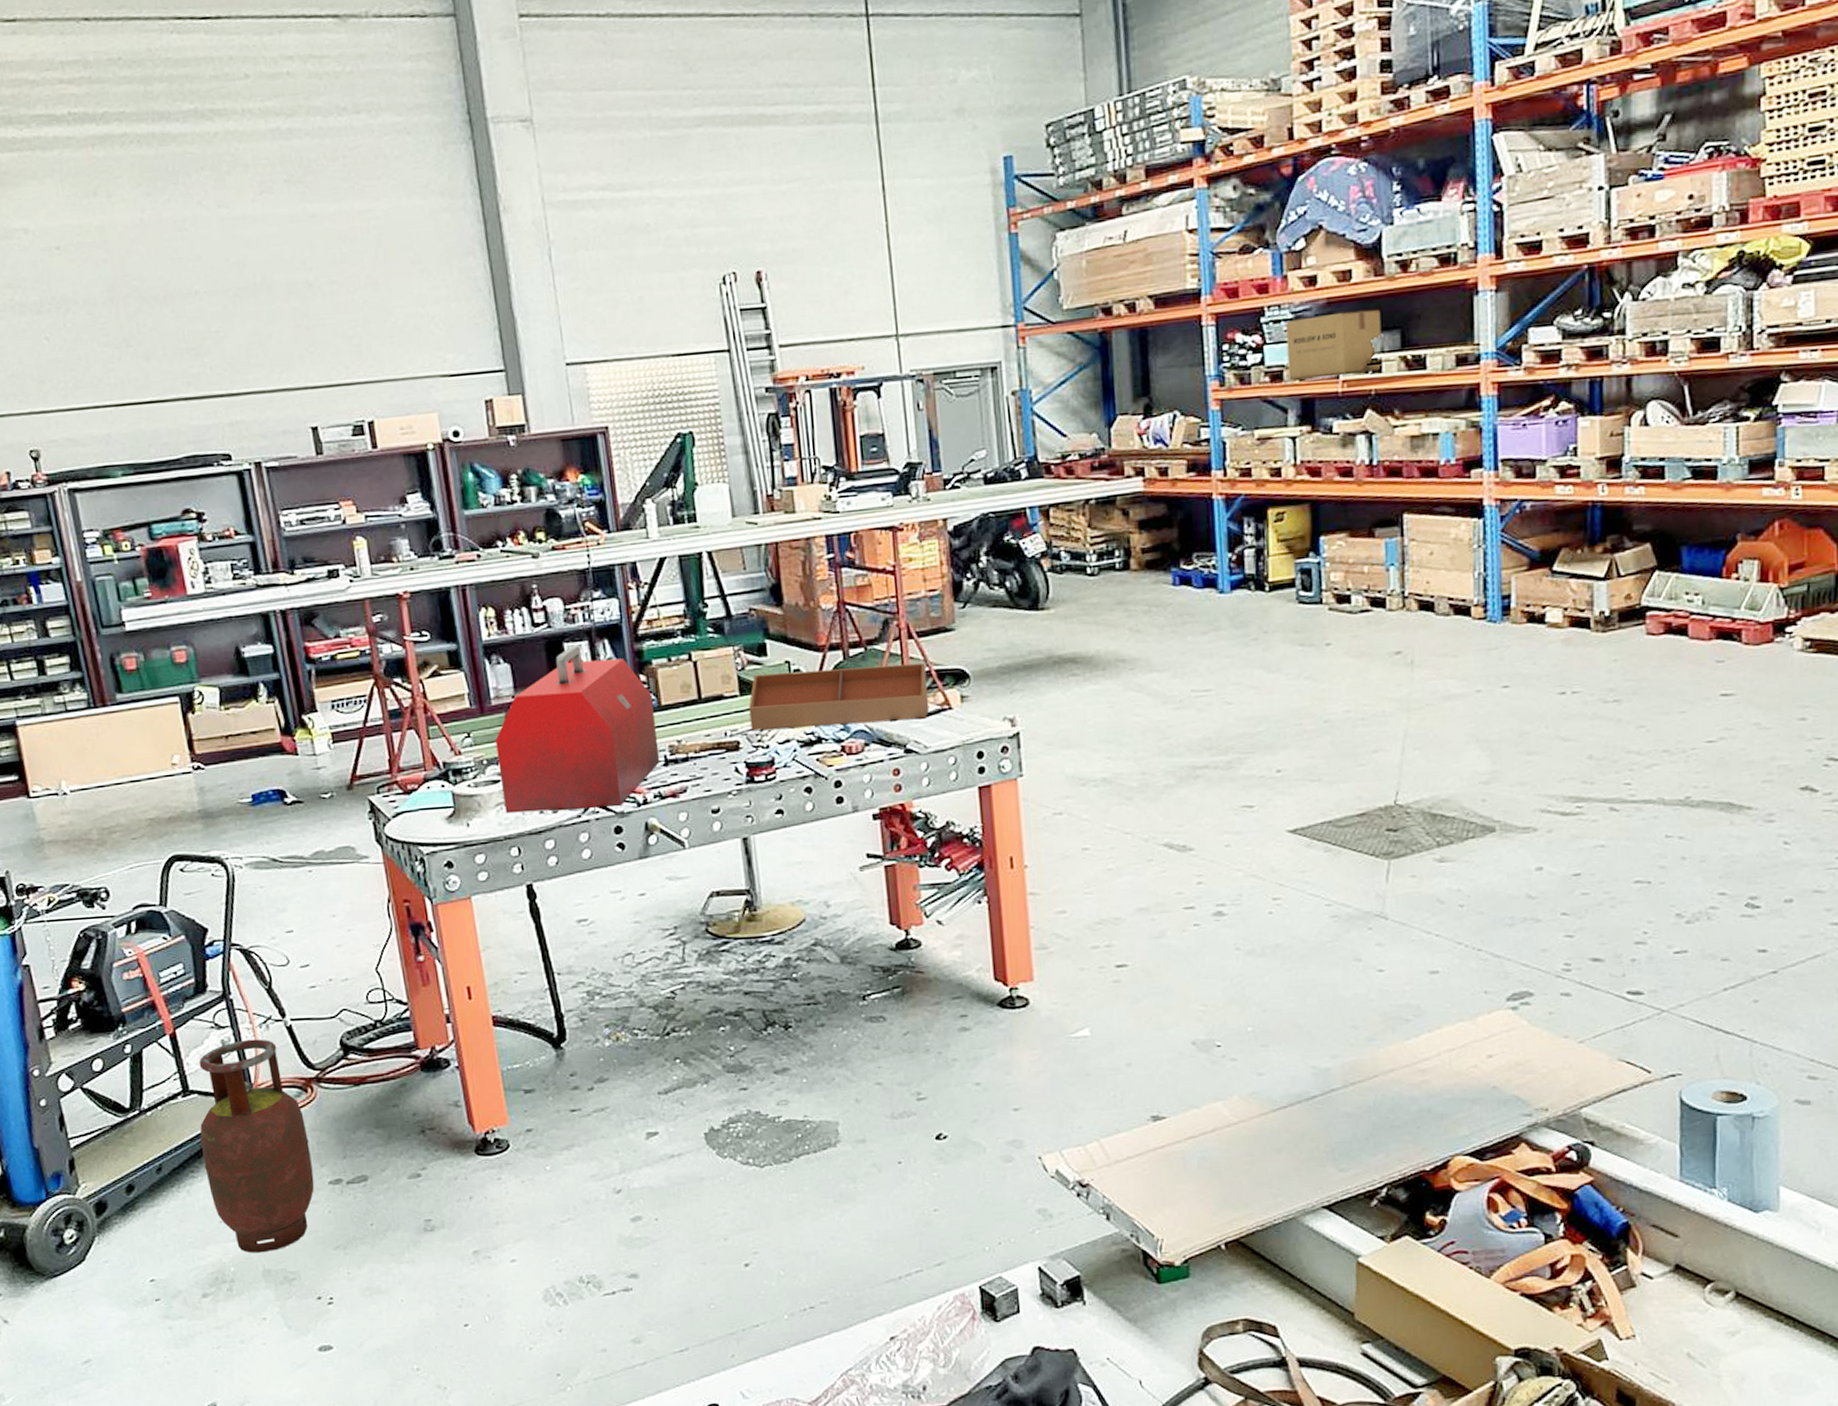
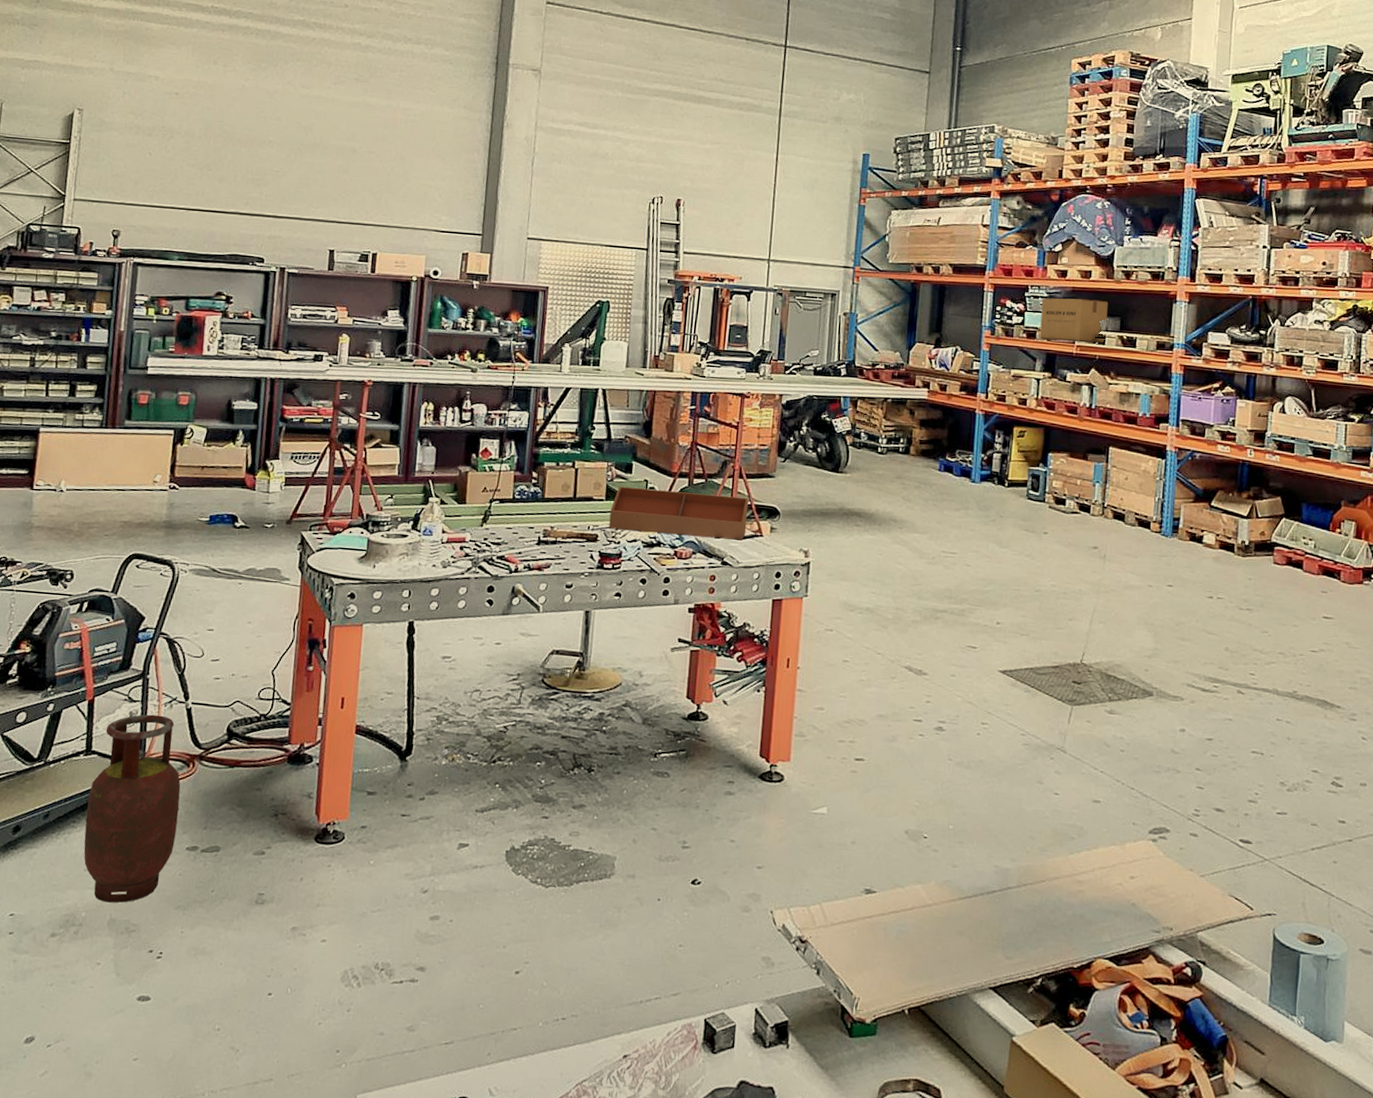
toolbox: present [495,646,660,814] -> none [406,442,539,571]

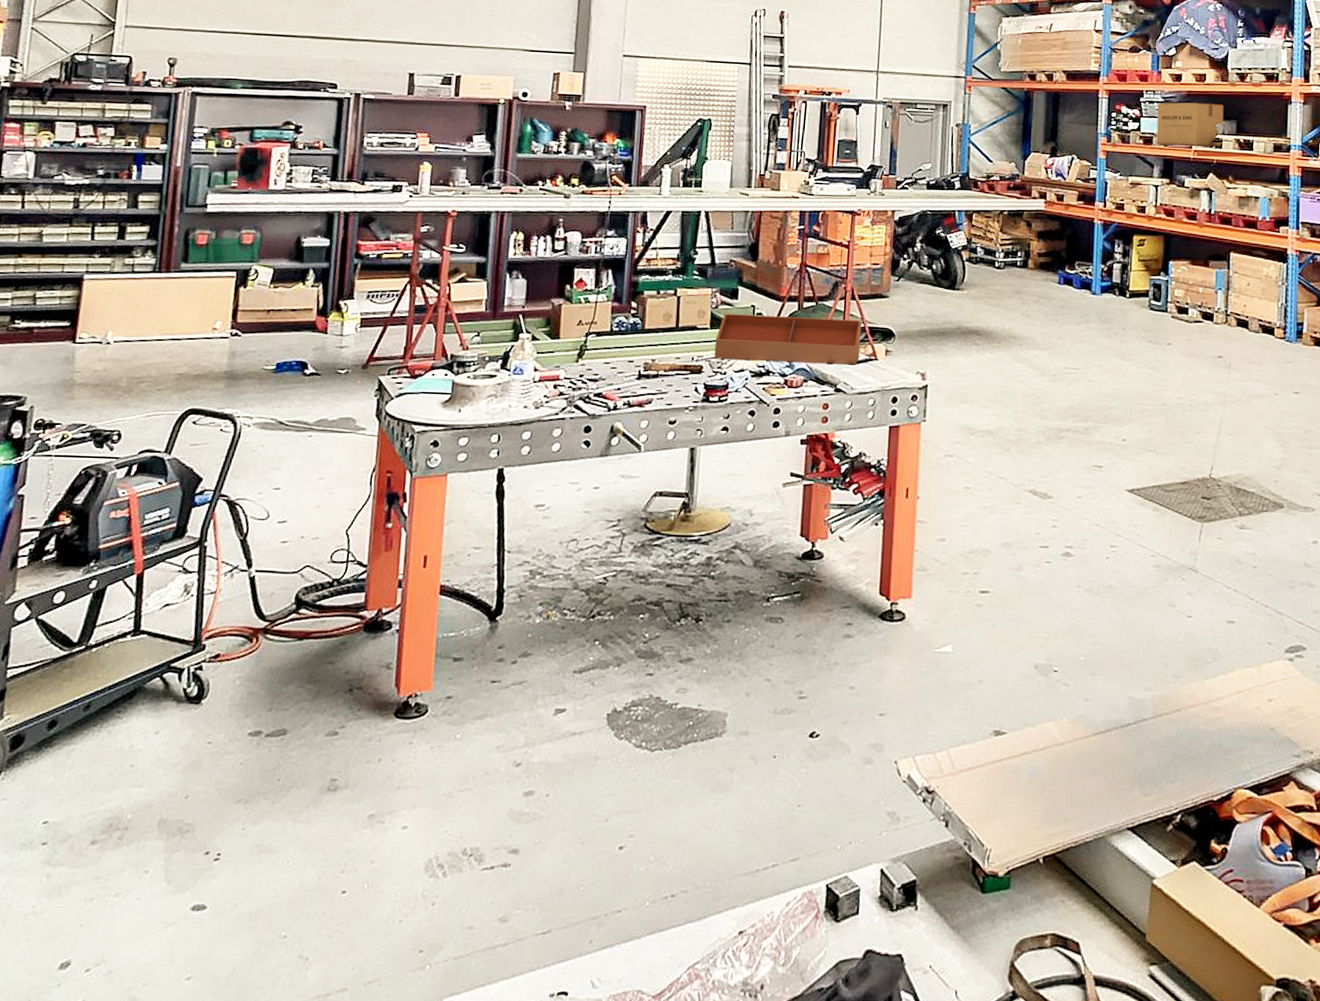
gas cylinder: present [83,714,181,903] -> none [130,586,243,801]

